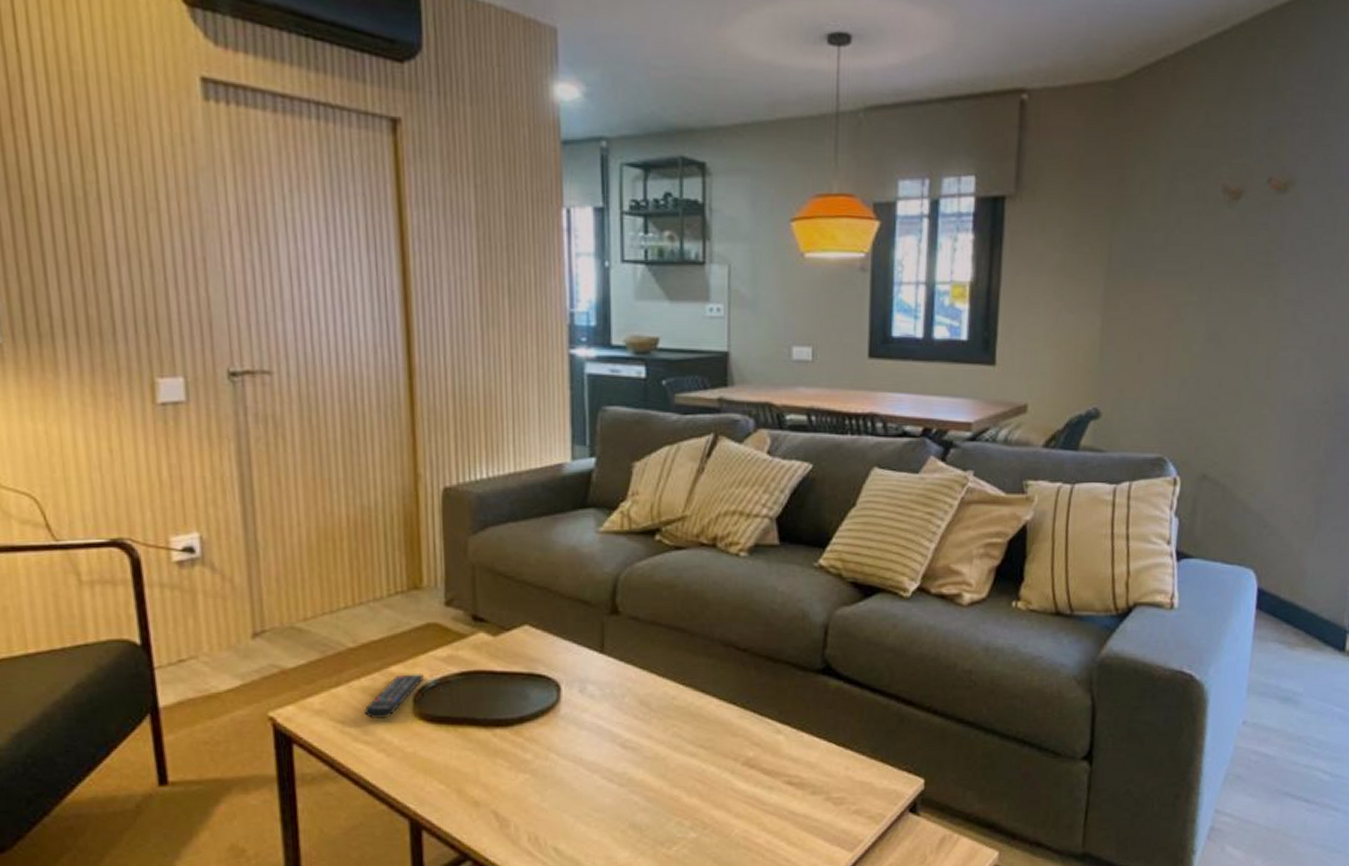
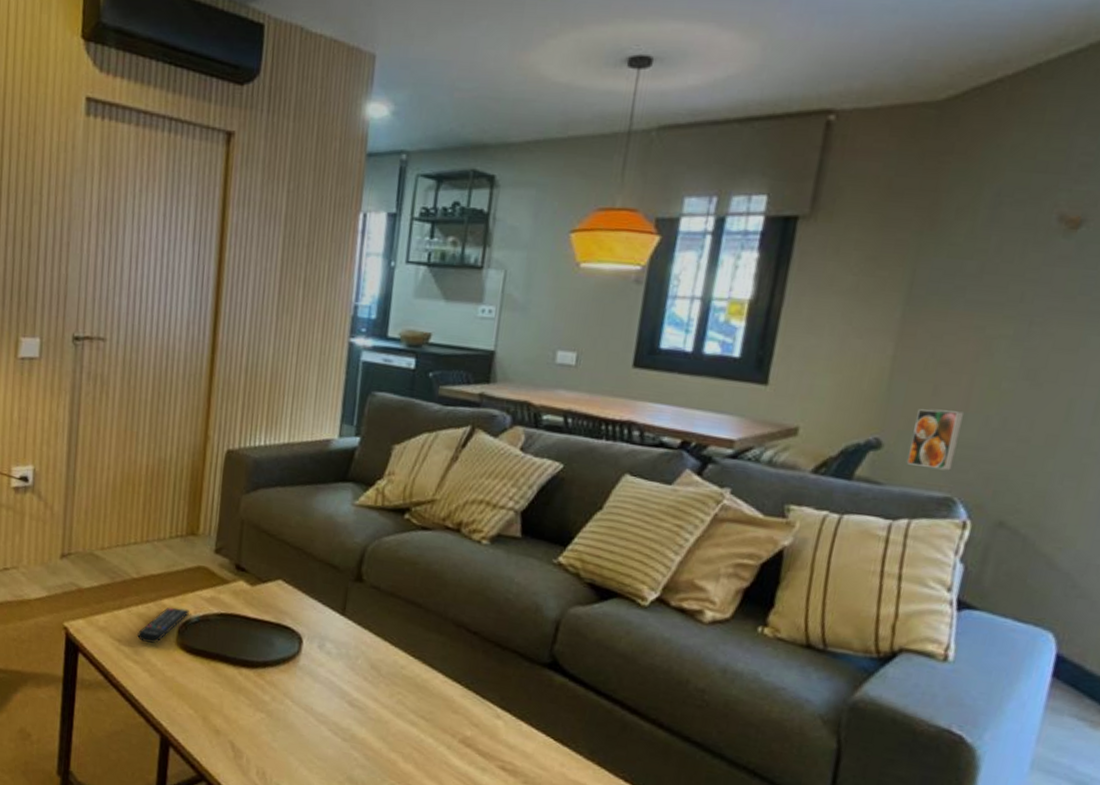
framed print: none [1123,376,1165,433] -> present [907,409,964,471]

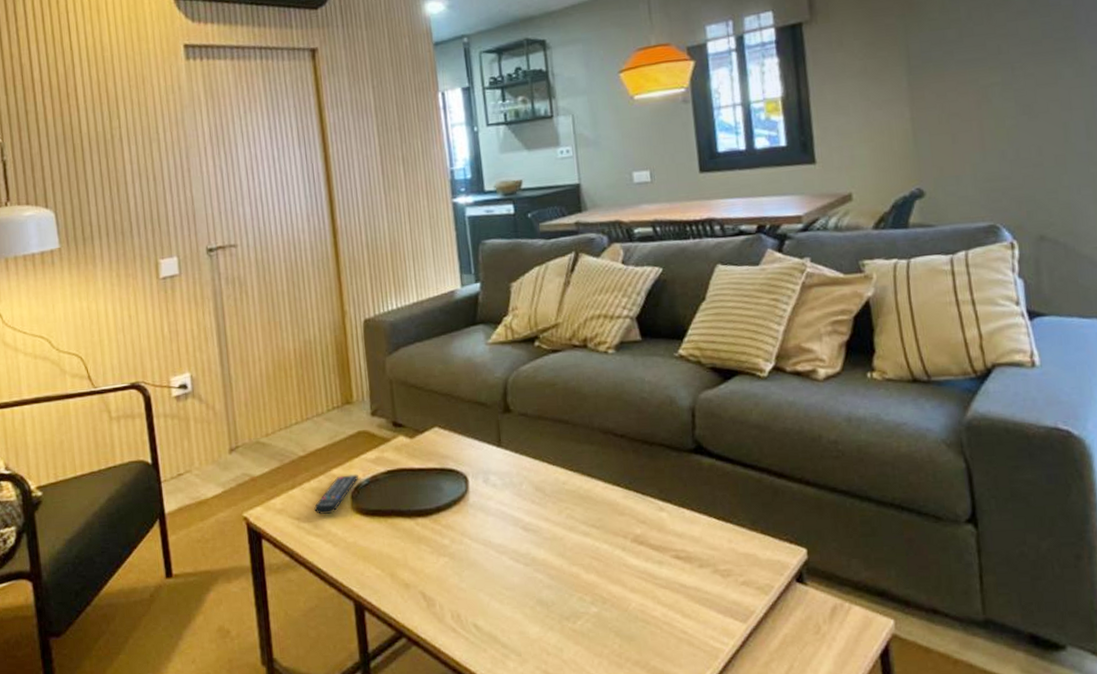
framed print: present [907,409,964,471] -> none [945,152,987,205]

